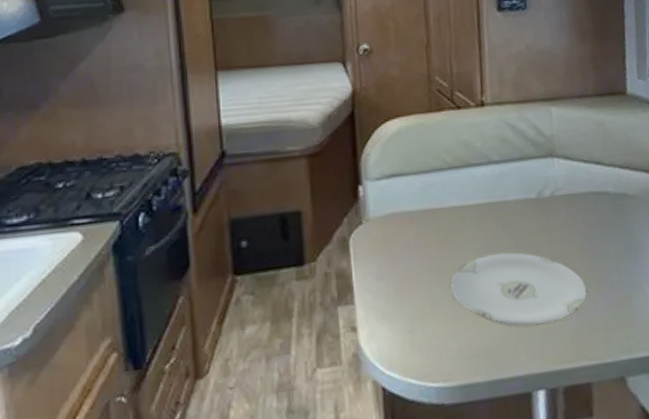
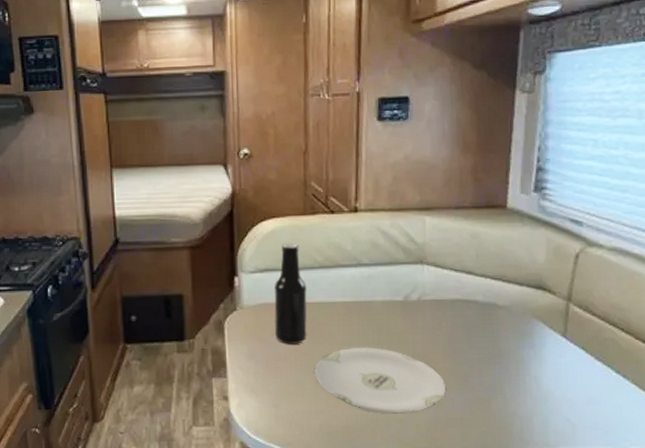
beer bottle: none [402,144,440,258] -> present [274,243,307,344]

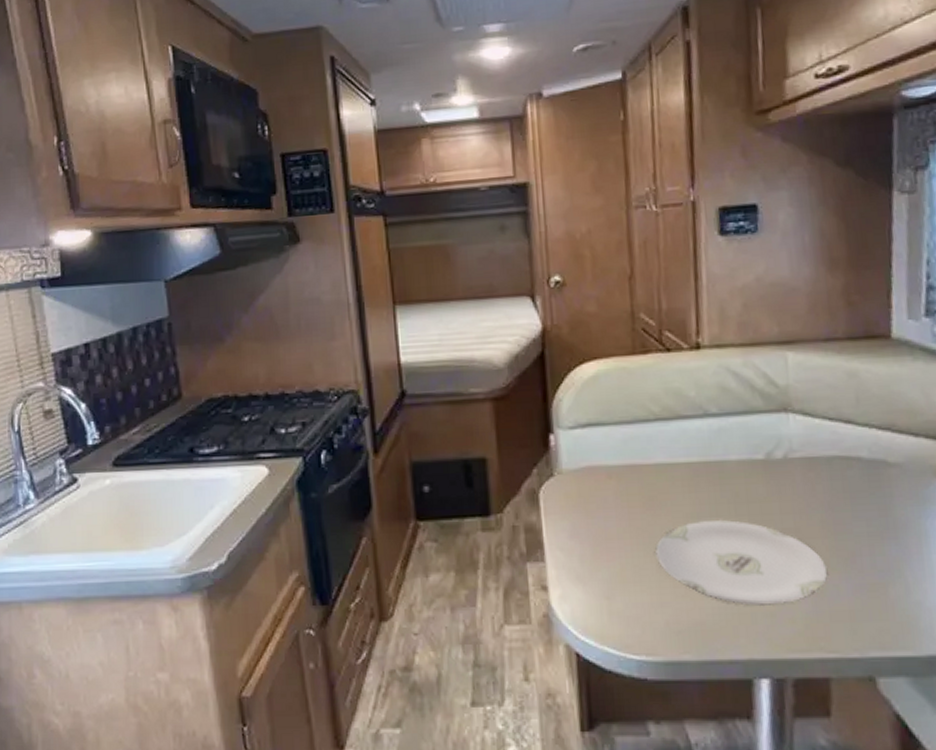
beer bottle: present [274,243,307,344] -> none [599,390,644,518]

